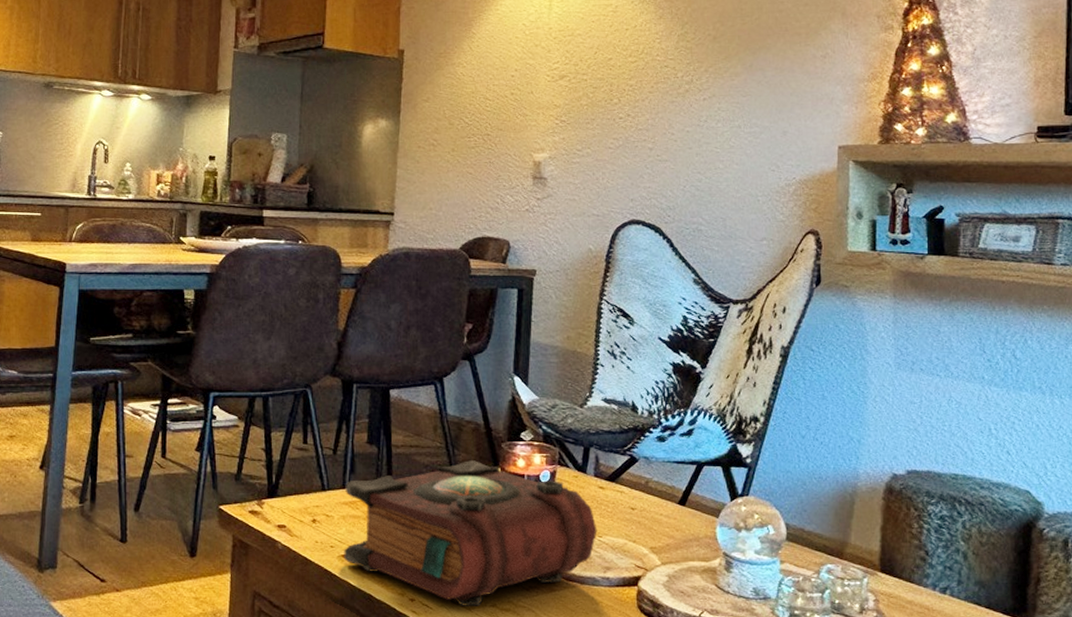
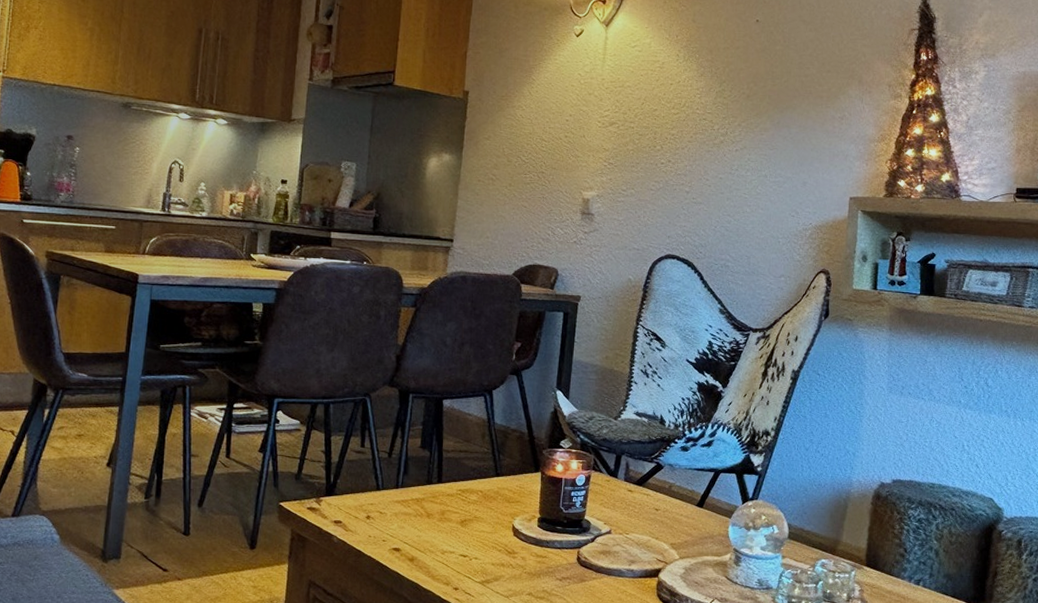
book: present [344,459,597,606] -> none [394,464,625,595]

